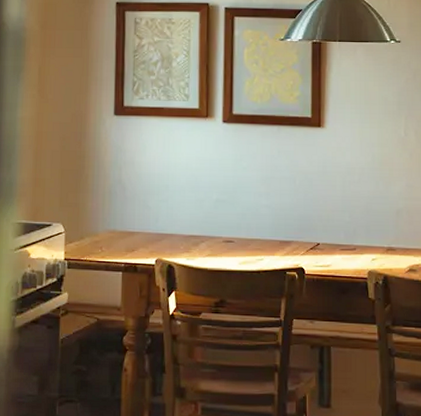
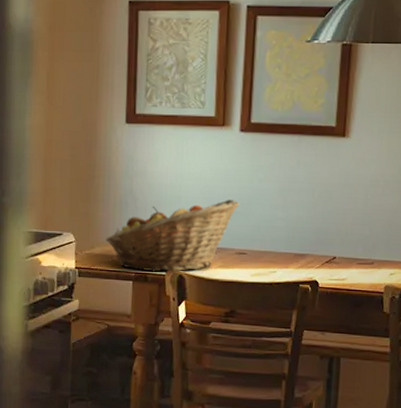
fruit basket: none [95,188,225,262] -> present [106,199,240,272]

